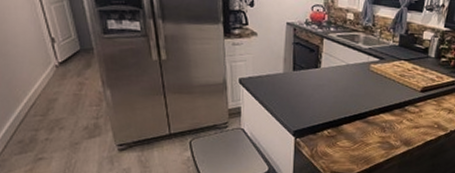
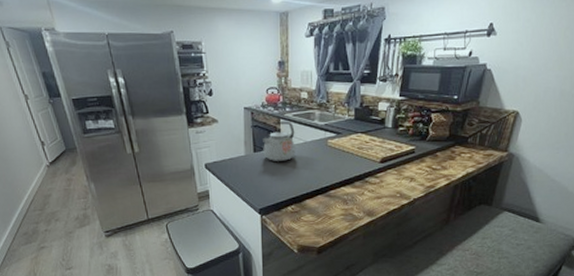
kettle: none [303,40,338,82] -> present [263,121,295,161]

